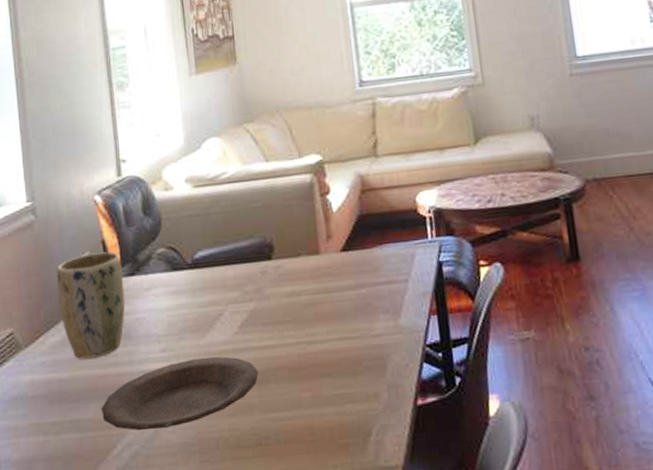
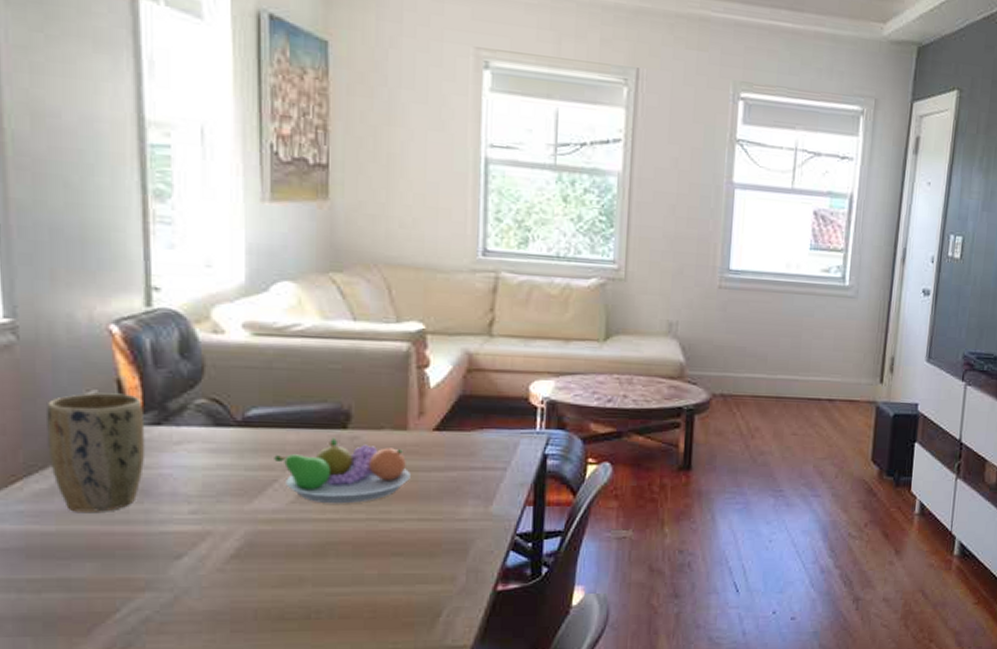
plate: present [100,356,259,430] -> none [101,524,316,594]
fruit bowl: none [218,269,328,332] -> present [274,437,410,504]

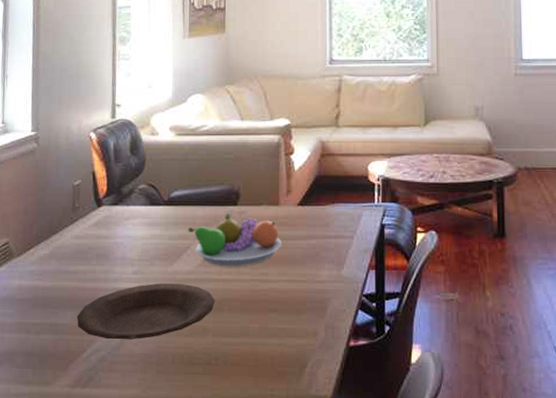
plant pot: present [47,392,146,512] -> none [50,182,108,272]
plate: none [101,524,316,594] -> present [76,282,215,339]

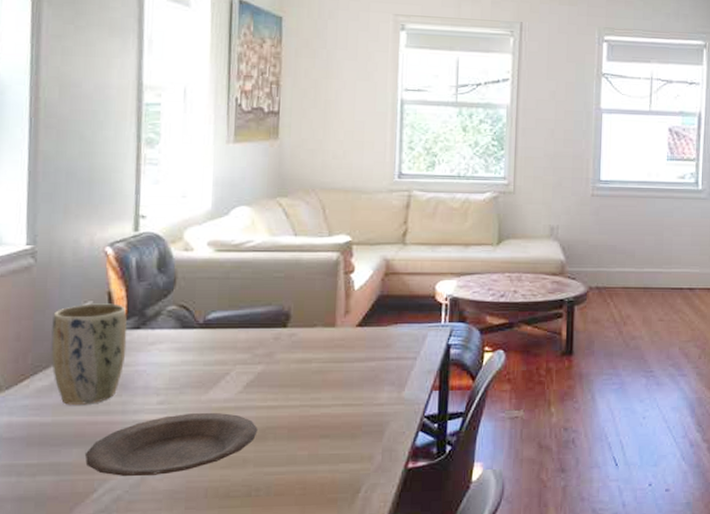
plant pot: none [50,182,108,272] -> present [51,303,128,405]
fruit bowl: present [188,212,282,267] -> none [227,335,337,393]

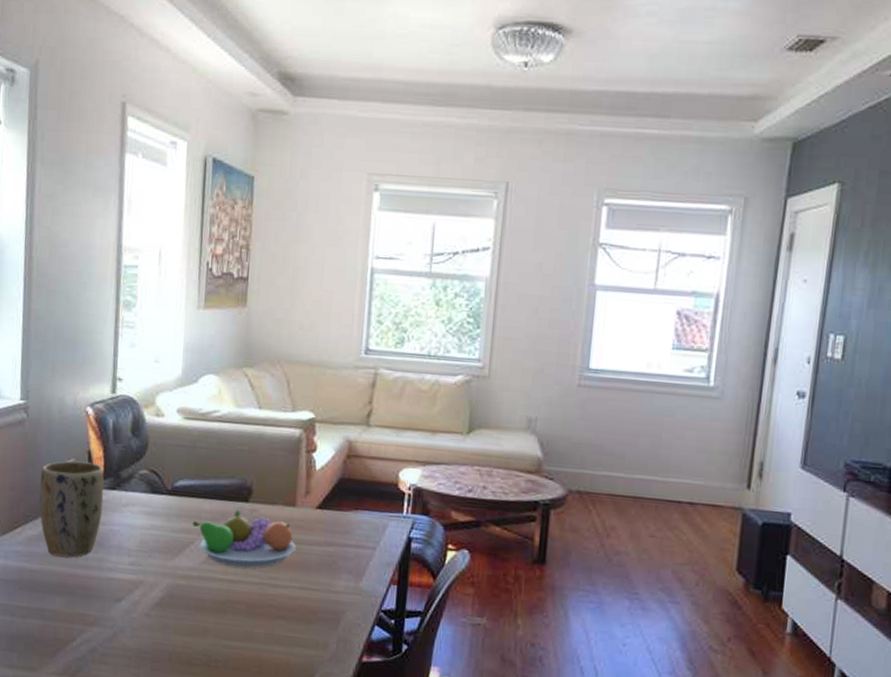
plate: present [84,412,258,476] -> none [66,577,218,634]
fruit bowl: none [227,335,337,393] -> present [192,509,296,568]

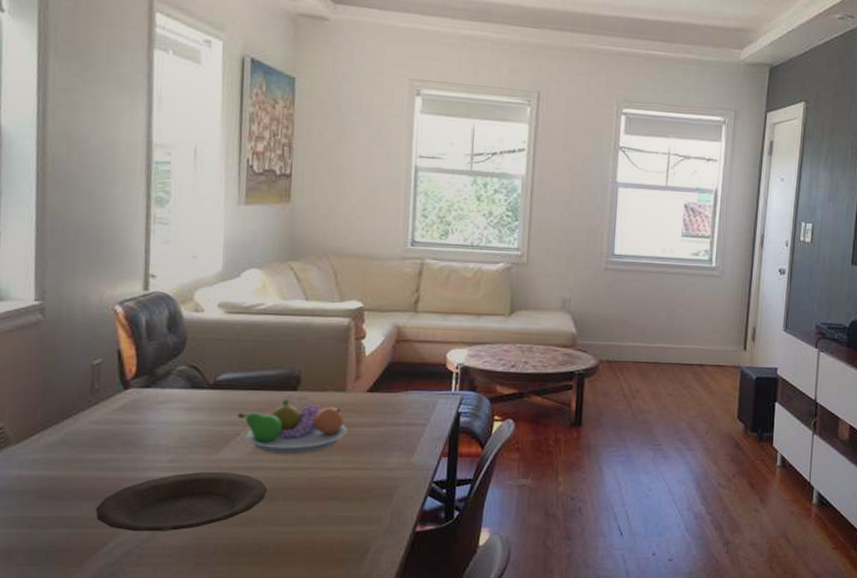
plant pot: present [39,461,104,557] -> none [60,361,138,460]
plate: none [66,577,218,634] -> present [95,471,268,531]

